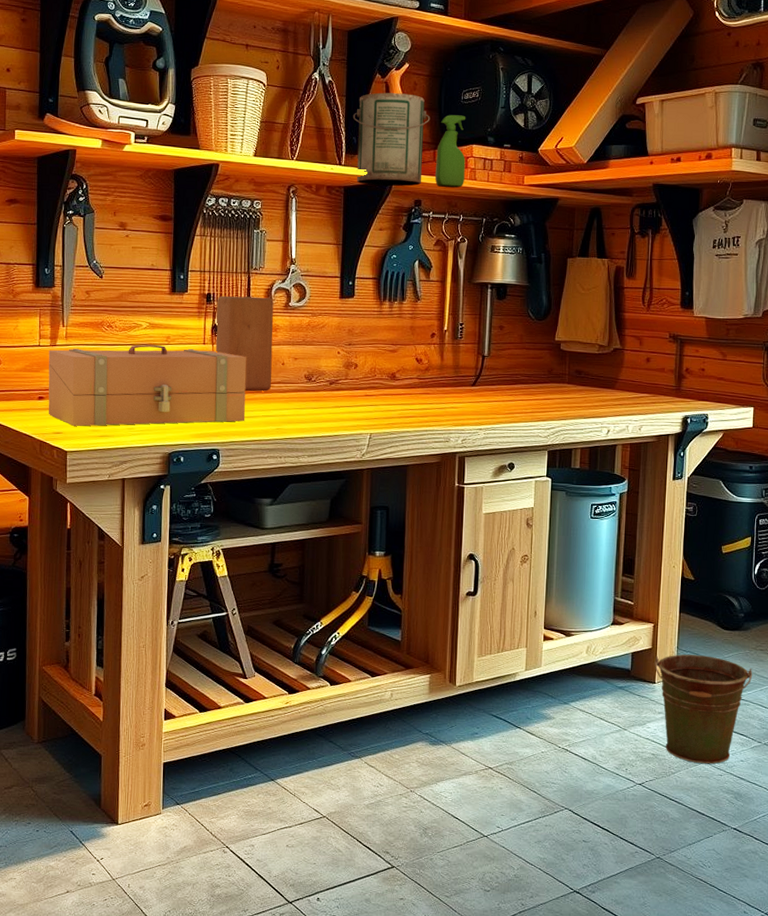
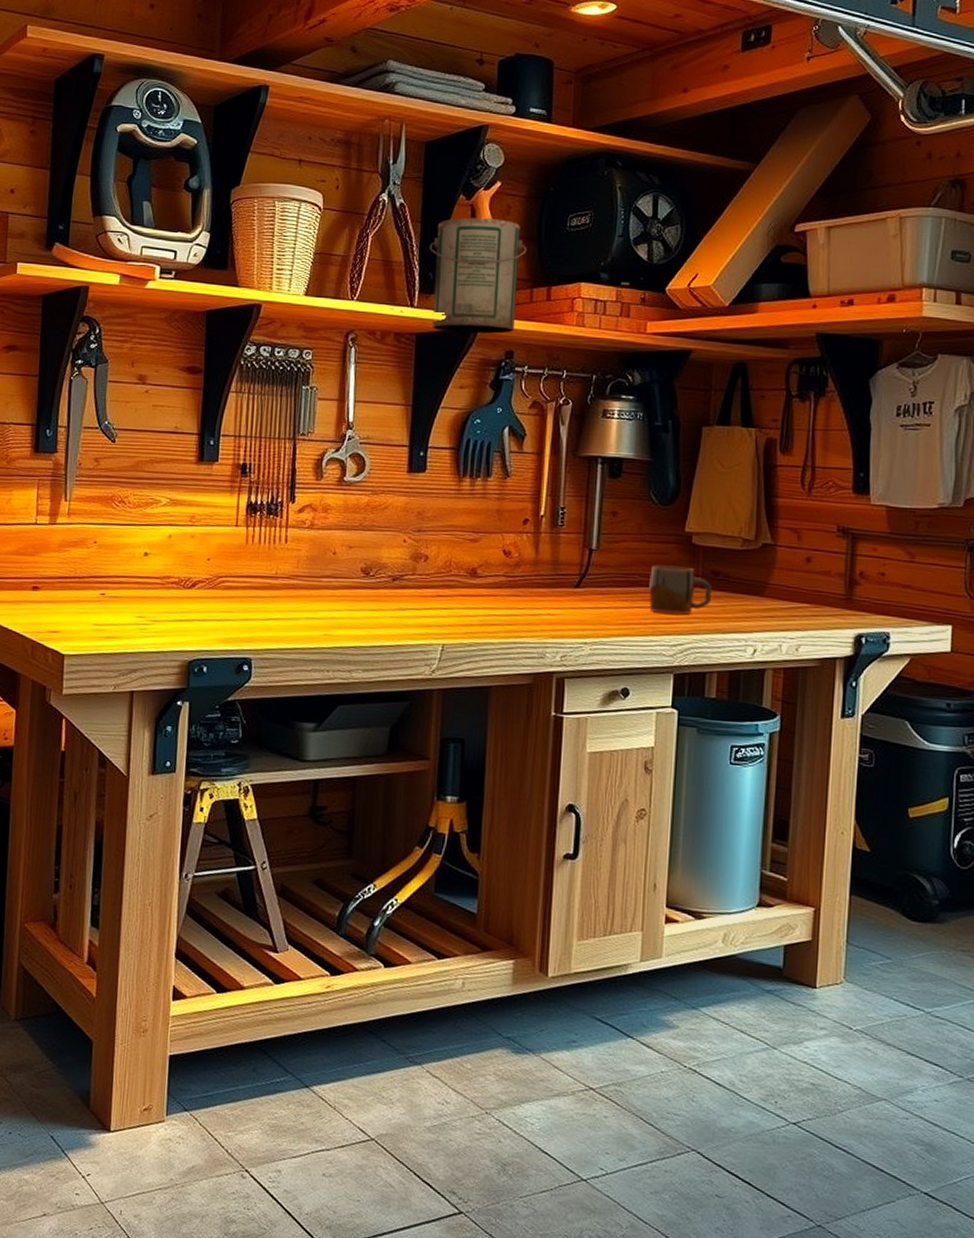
toolbox: present [48,344,247,426] -> none [43,524,288,625]
wood block: present [215,295,274,392] -> none [250,466,325,588]
spray bottle: present [434,115,466,189] -> none [531,245,572,337]
mug: none [528,367,577,405] -> present [649,565,713,615]
bucket: present [654,654,753,764] -> none [815,950,951,1103]

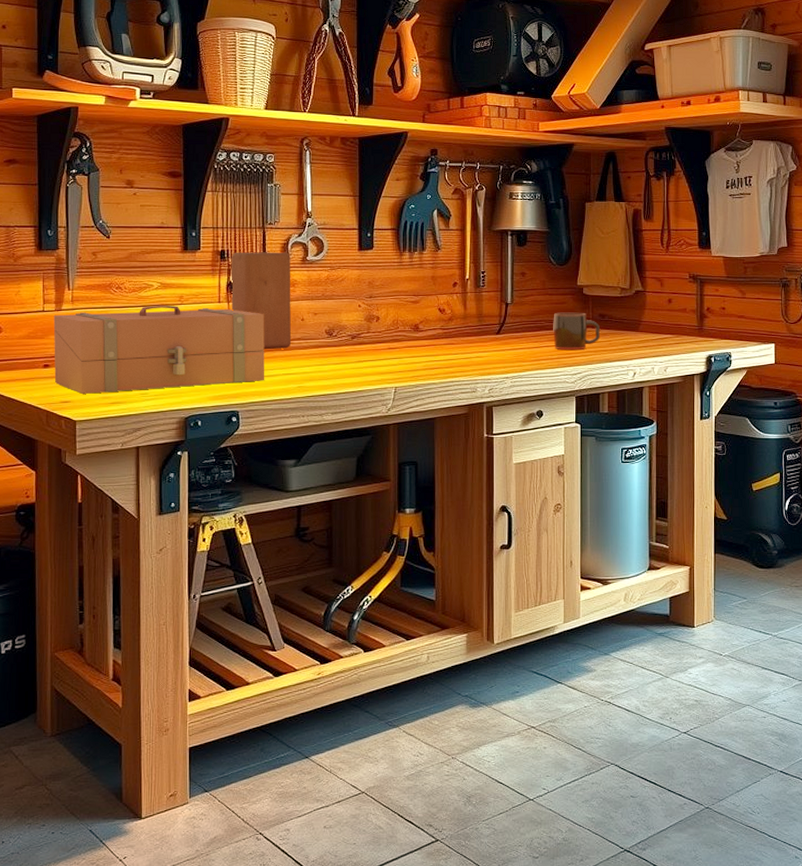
toolbox: none [43,524,288,625] -> present [53,305,265,394]
wood block: none [250,466,325,588] -> present [231,252,292,350]
paint can: present [429,217,527,334] -> none [364,43,443,137]

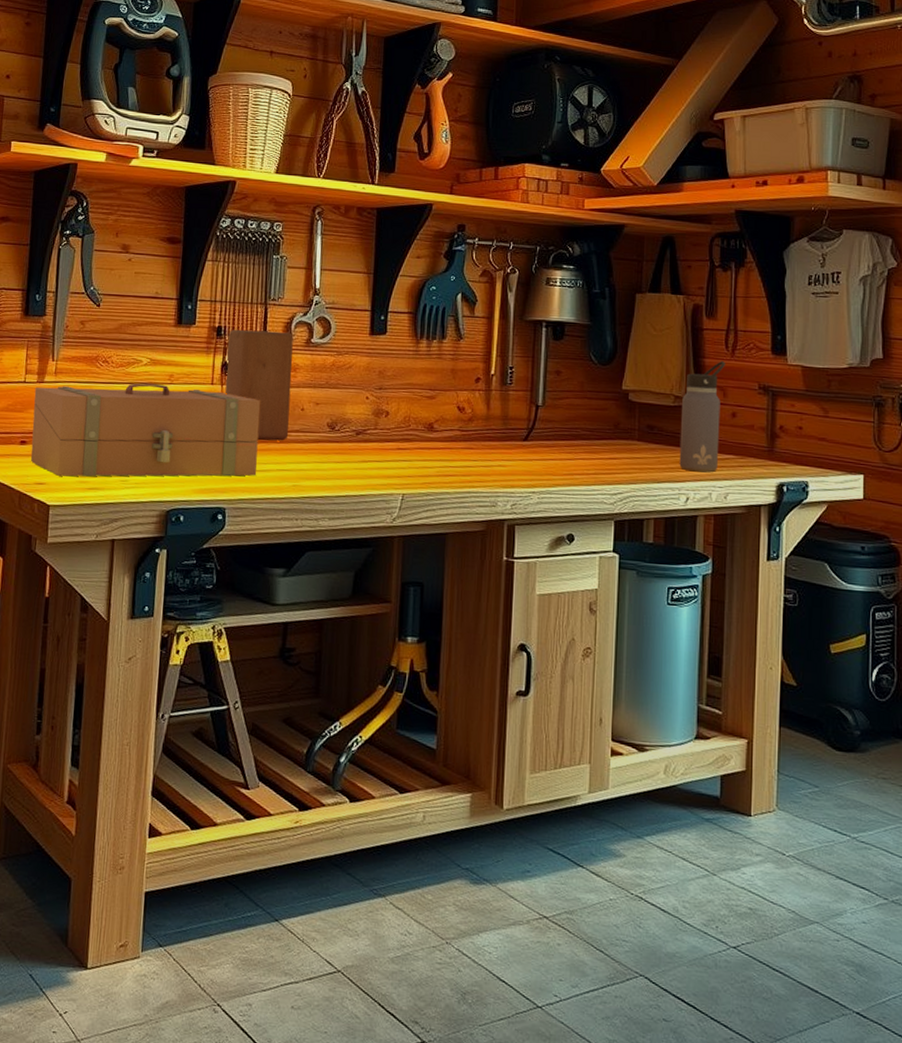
mug: present [553,312,601,349] -> none [590,420,648,466]
water bottle: none [626,256,661,351] -> present [679,361,725,473]

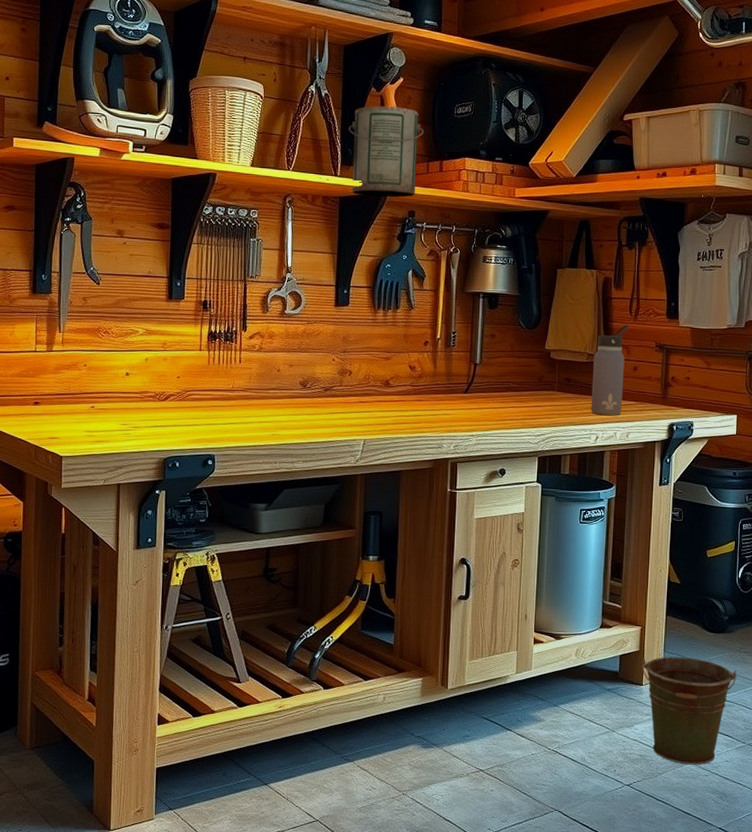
toolbox: present [30,383,260,477] -> none [43,350,242,432]
wood block: present [224,329,293,441] -> none [211,303,270,398]
paint can: none [388,104,477,209] -> present [348,106,424,198]
bucket: none [749,780,874,925] -> present [641,657,737,765]

